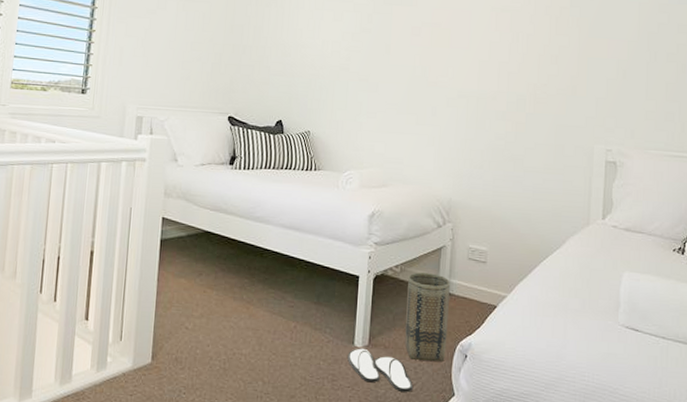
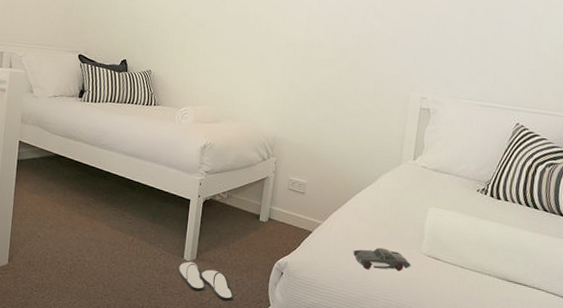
basket: present [405,272,450,361] -> none [228,199,271,277]
toy car: none [543,320,609,347] -> present [352,247,412,271]

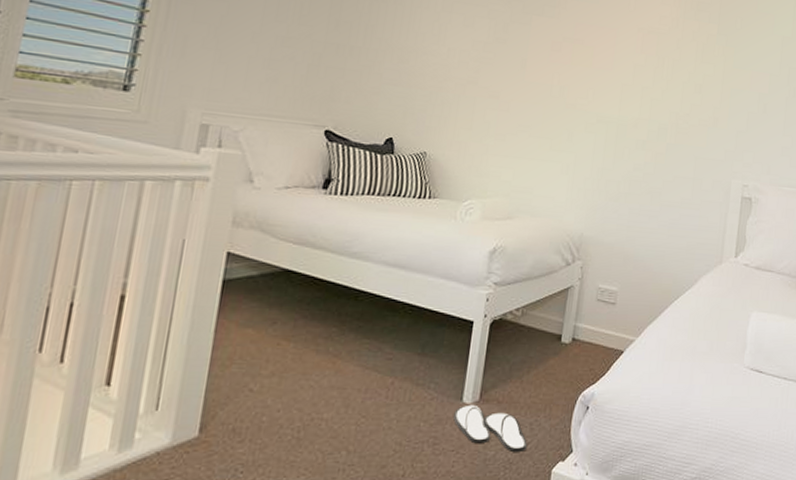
toy car: present [352,247,412,271] -> none [670,364,734,393]

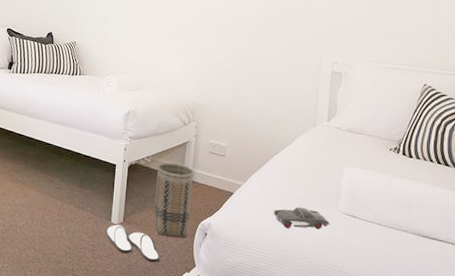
basket: none [521,316,576,415] -> present [154,163,193,238]
toy car: none [670,364,734,393] -> present [273,207,330,230]

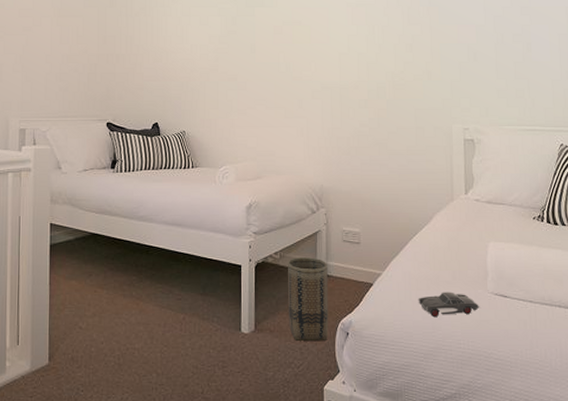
slippers: present [105,224,160,262] -> none [236,334,299,372]

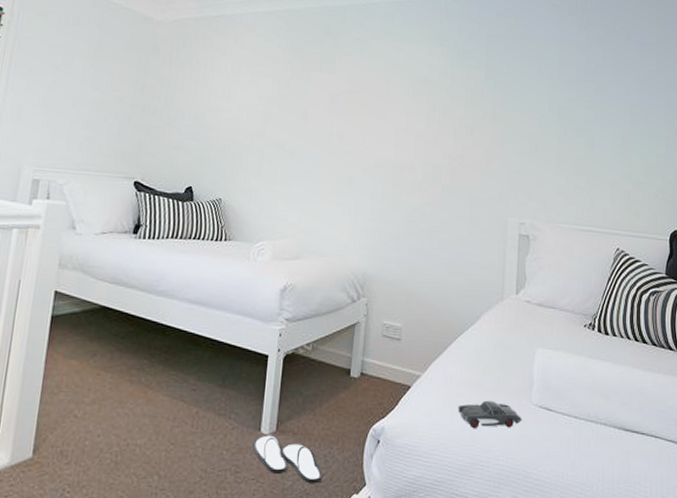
slippers: none [236,334,299,372] -> present [253,435,322,483]
basket: present [287,257,329,341] -> none [314,351,363,448]

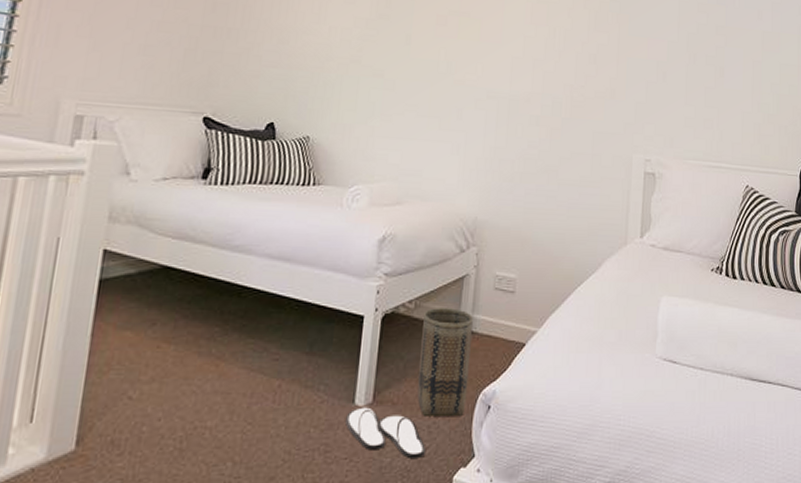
basket: none [314,351,363,448] -> present [417,308,473,416]
toy car: present [457,400,523,429] -> none [576,355,646,387]

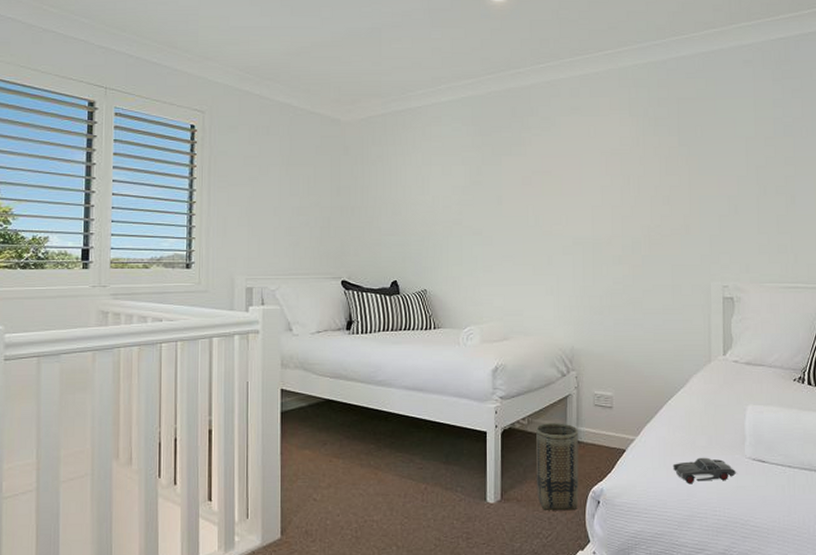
slippers: present [345,407,425,458] -> none [481,503,548,543]
toy car: none [576,355,646,387] -> present [672,457,737,484]

